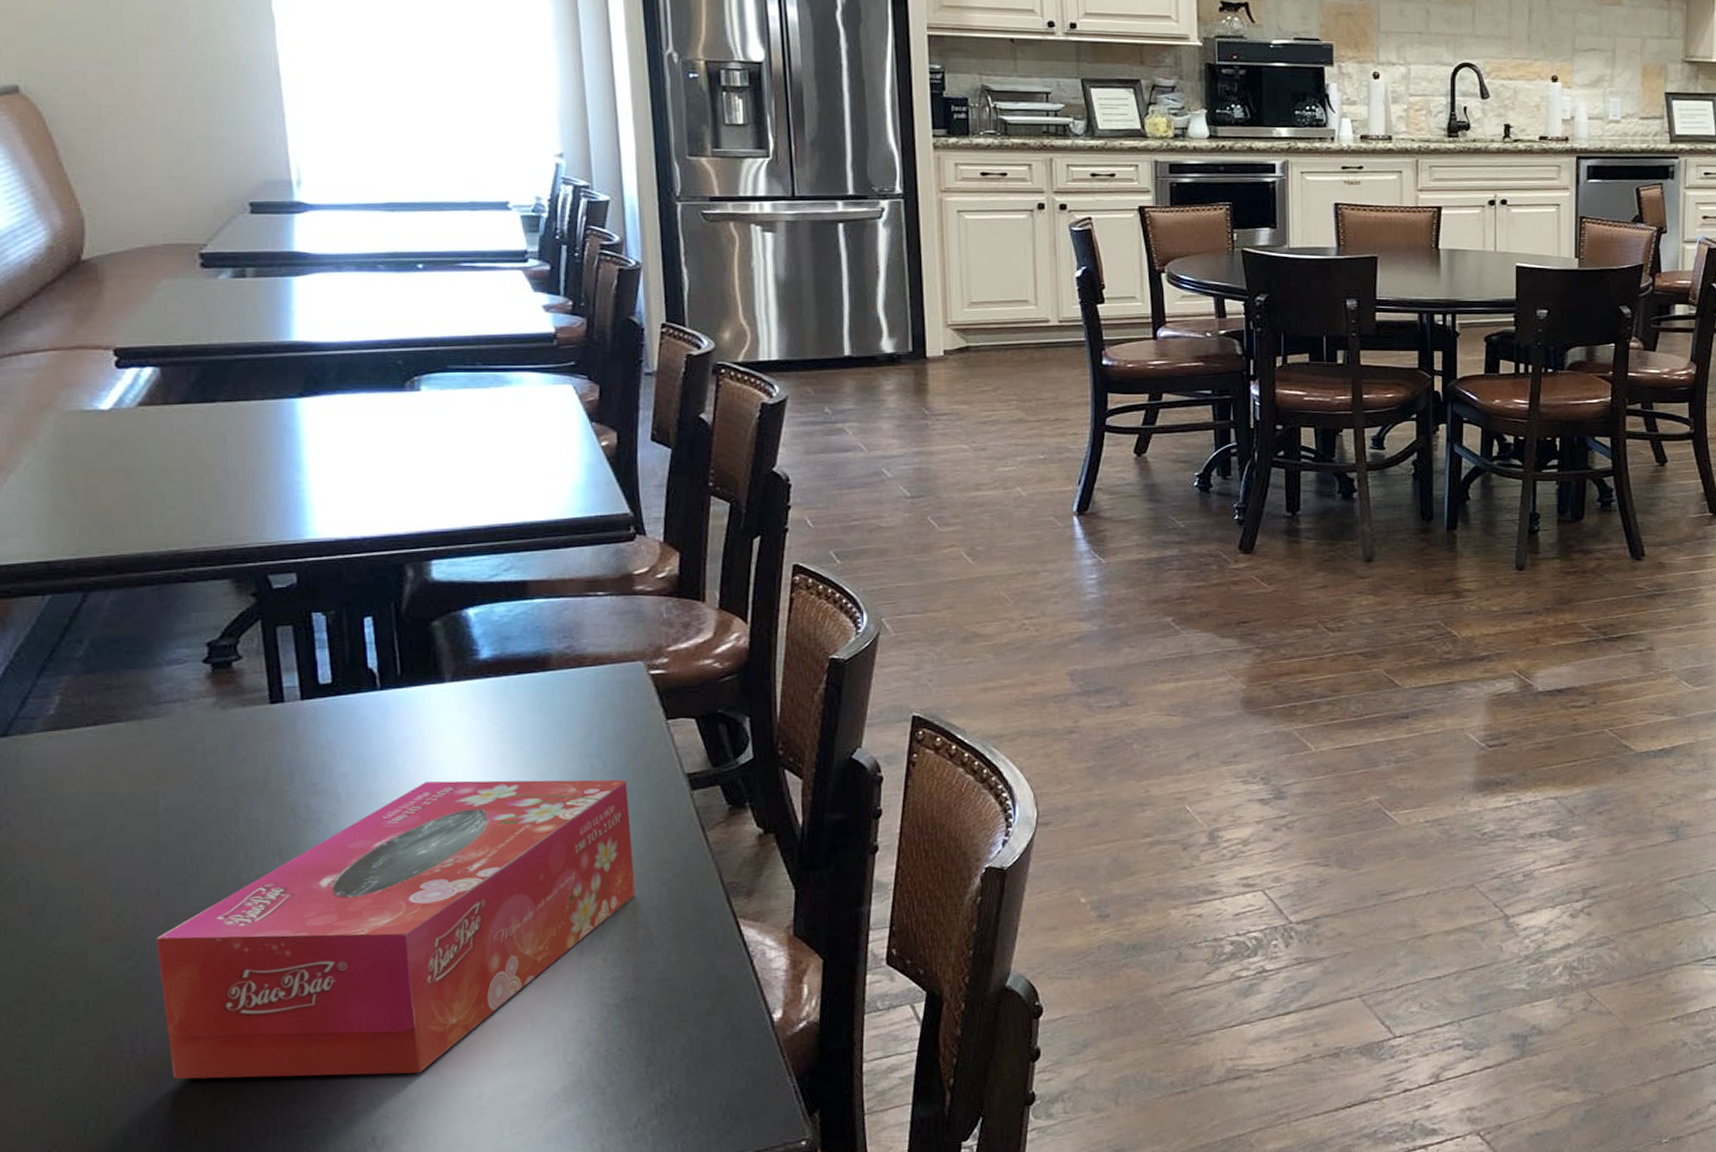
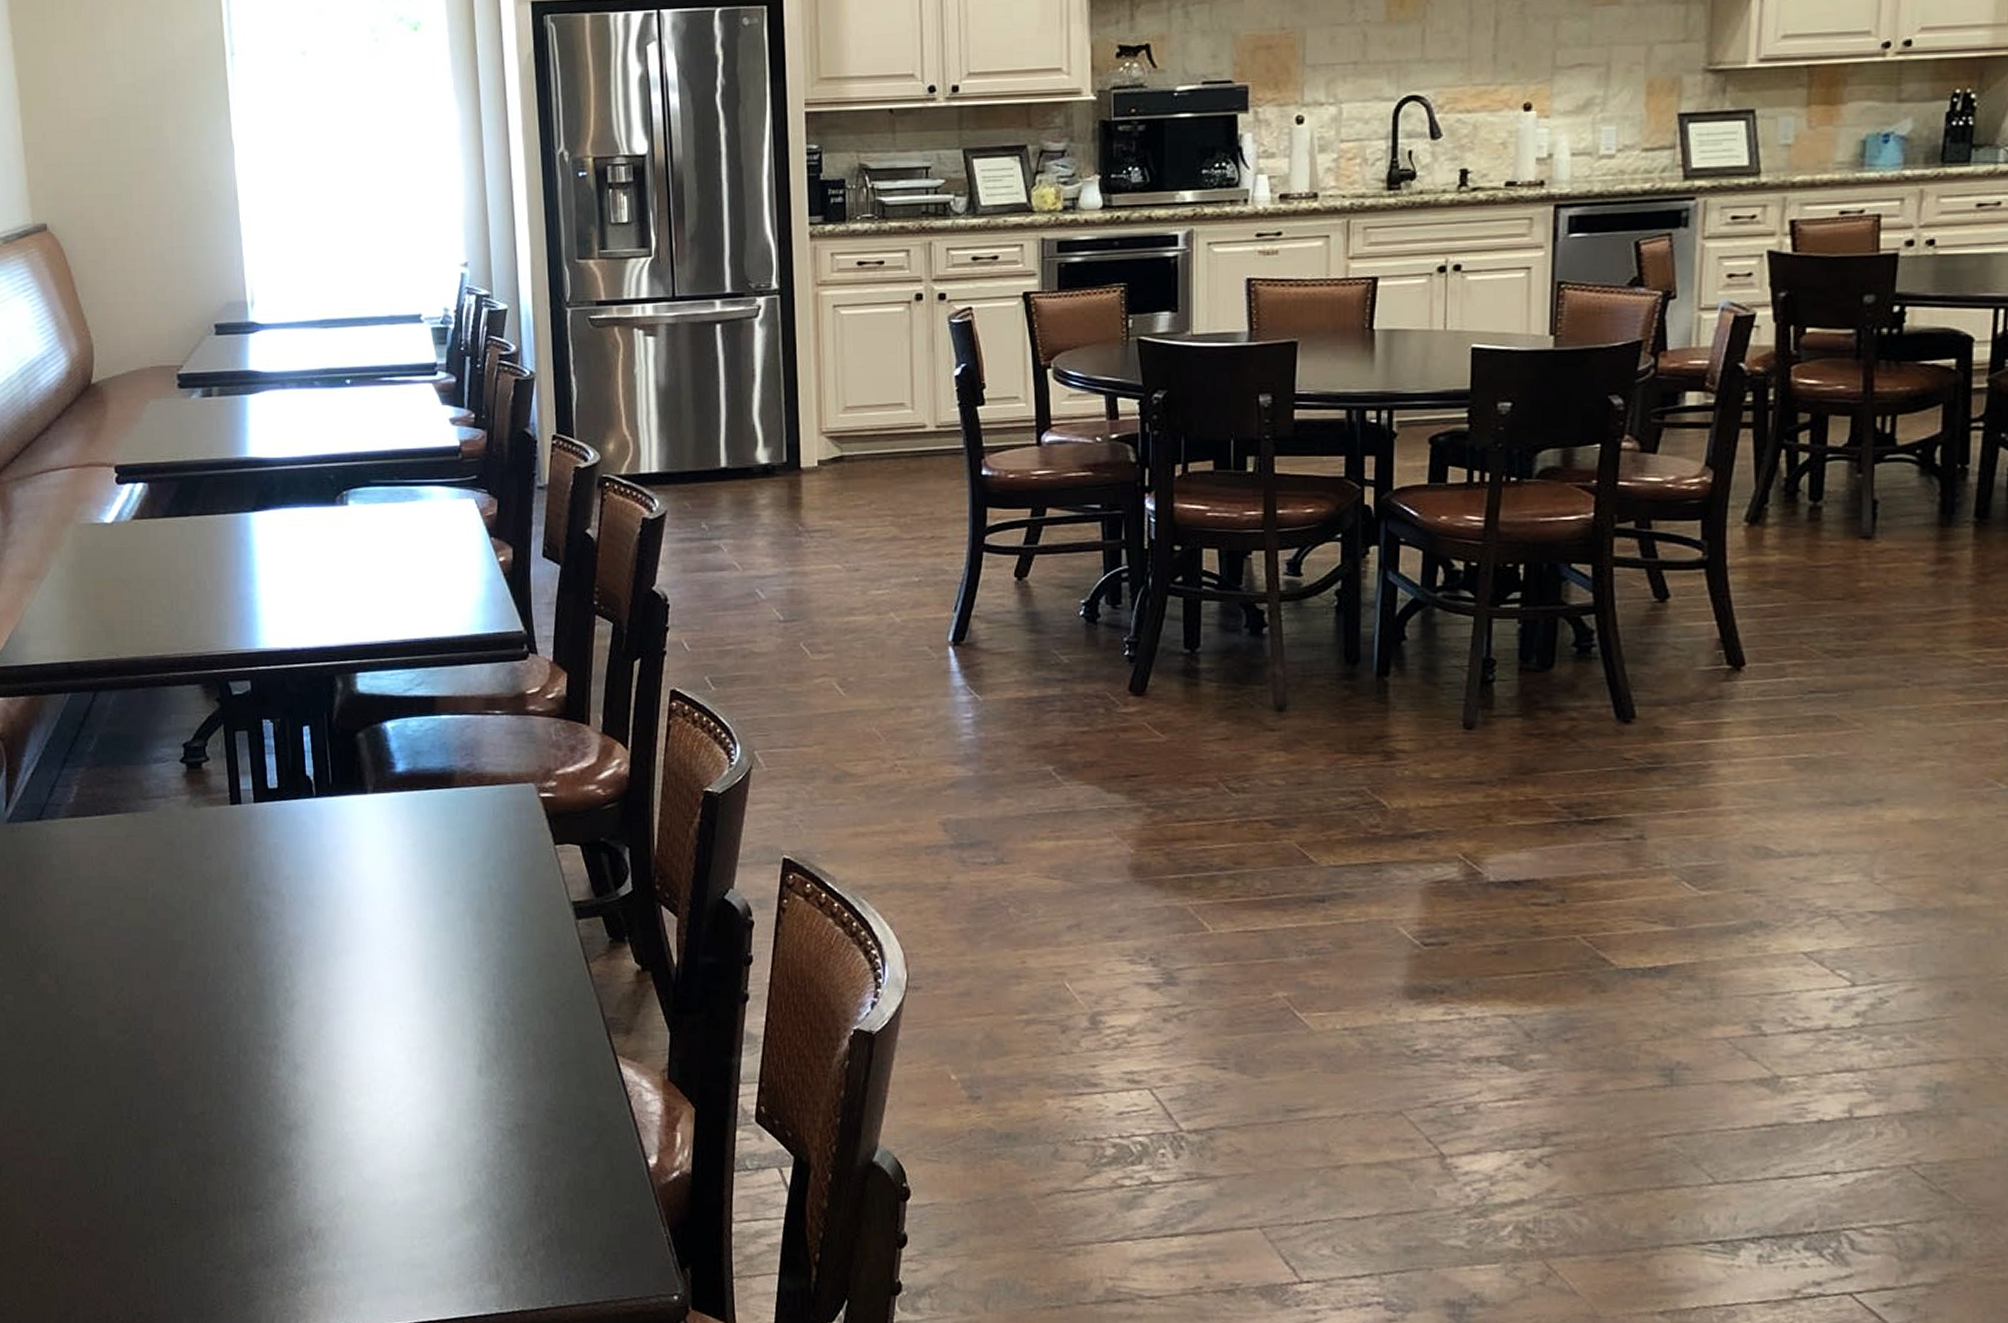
tissue box: present [155,779,636,1079] -> none [146,890,527,1173]

